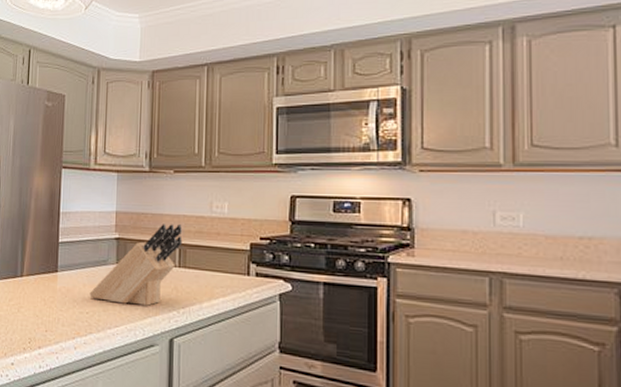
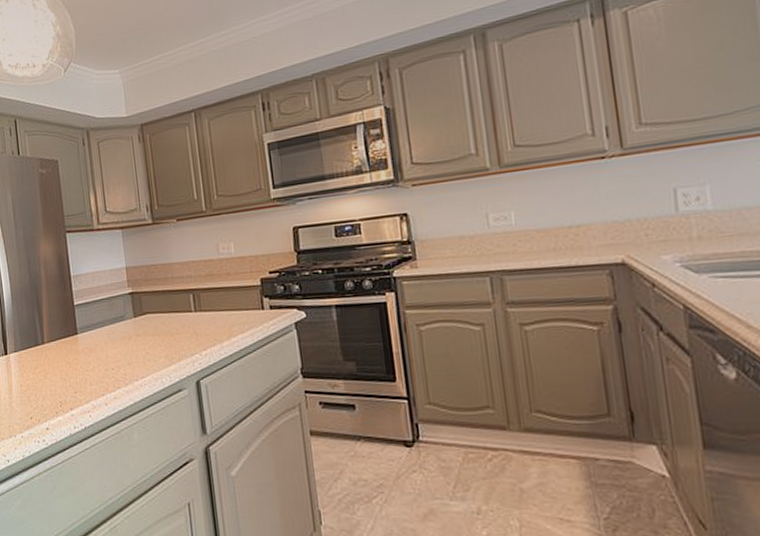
knife block: present [89,224,183,306] -> none [112,270,195,355]

